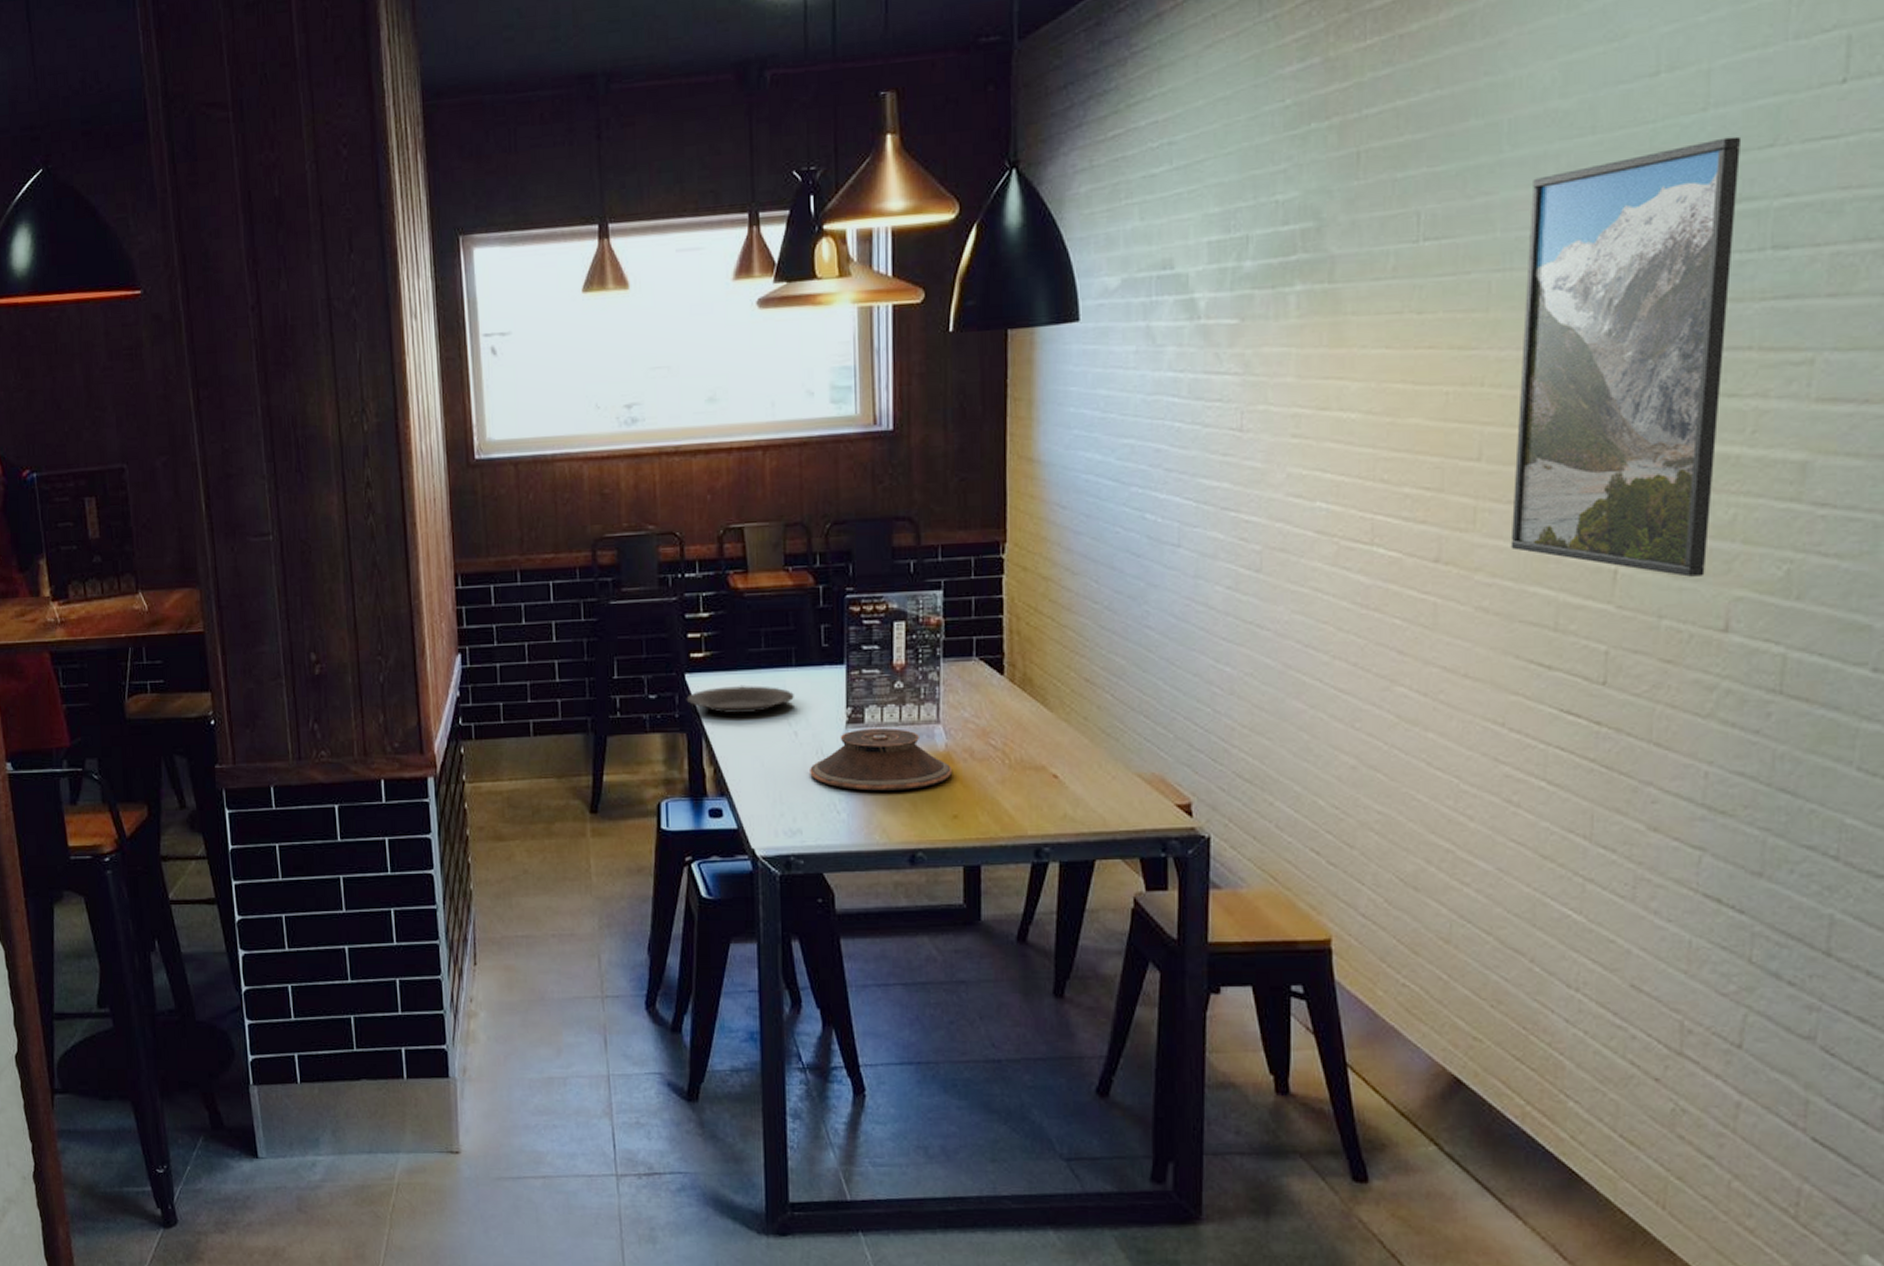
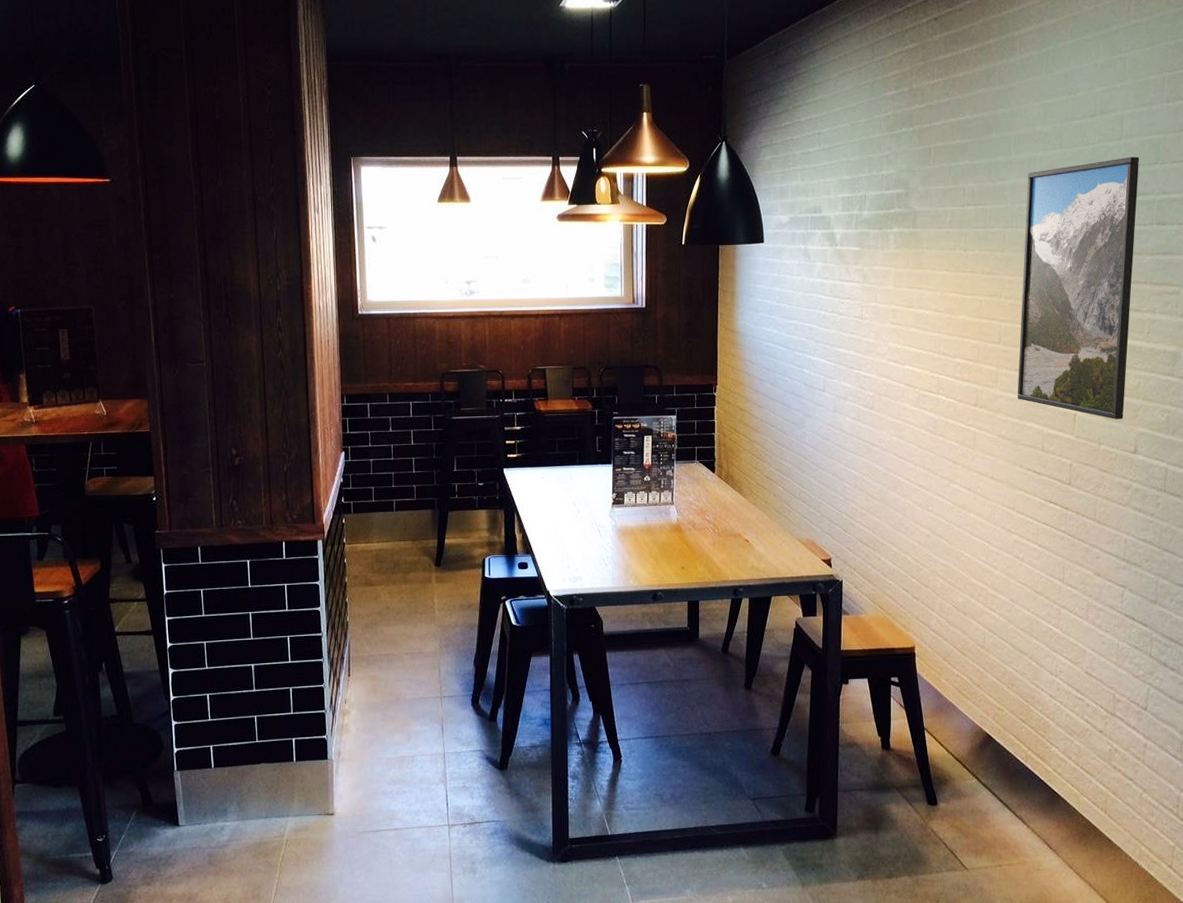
plate: present [686,686,794,714] -> none [504,478,578,497]
plate: present [810,727,952,791] -> none [587,507,681,550]

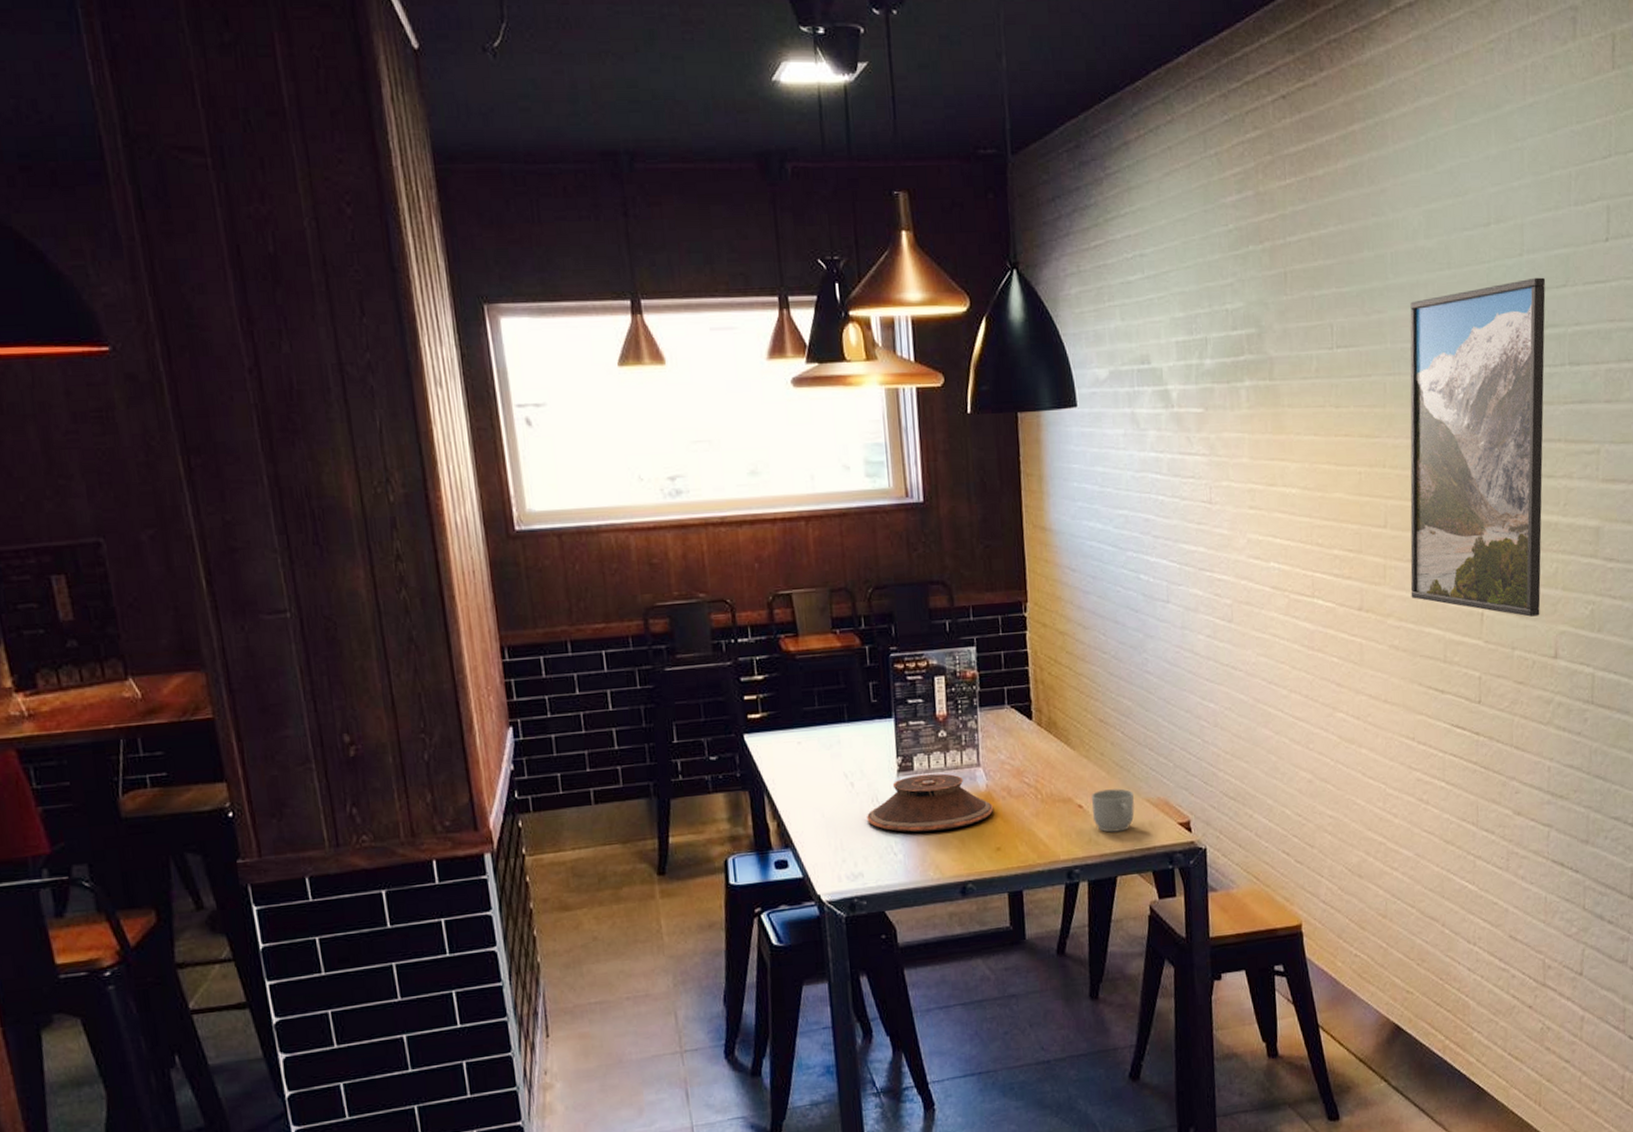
plate: none [587,507,681,550] -> present [867,773,993,833]
mug: none [755,530,789,562] -> present [1091,788,1135,833]

